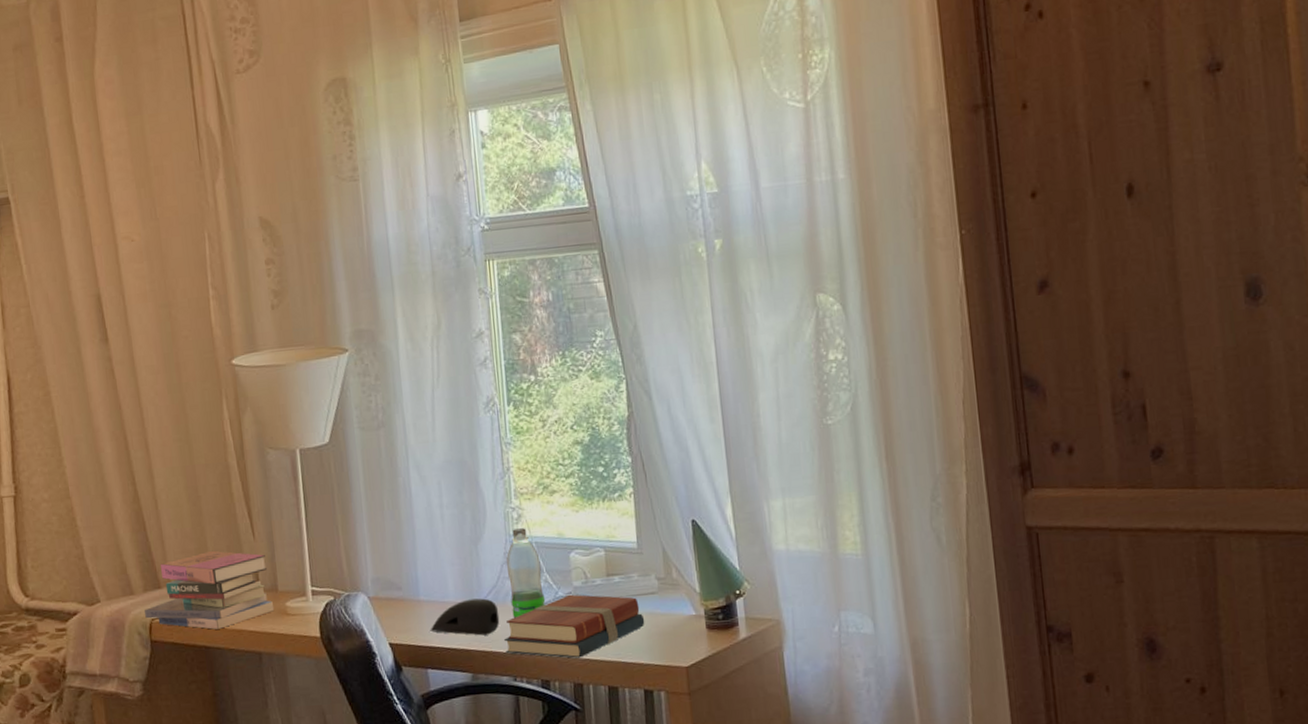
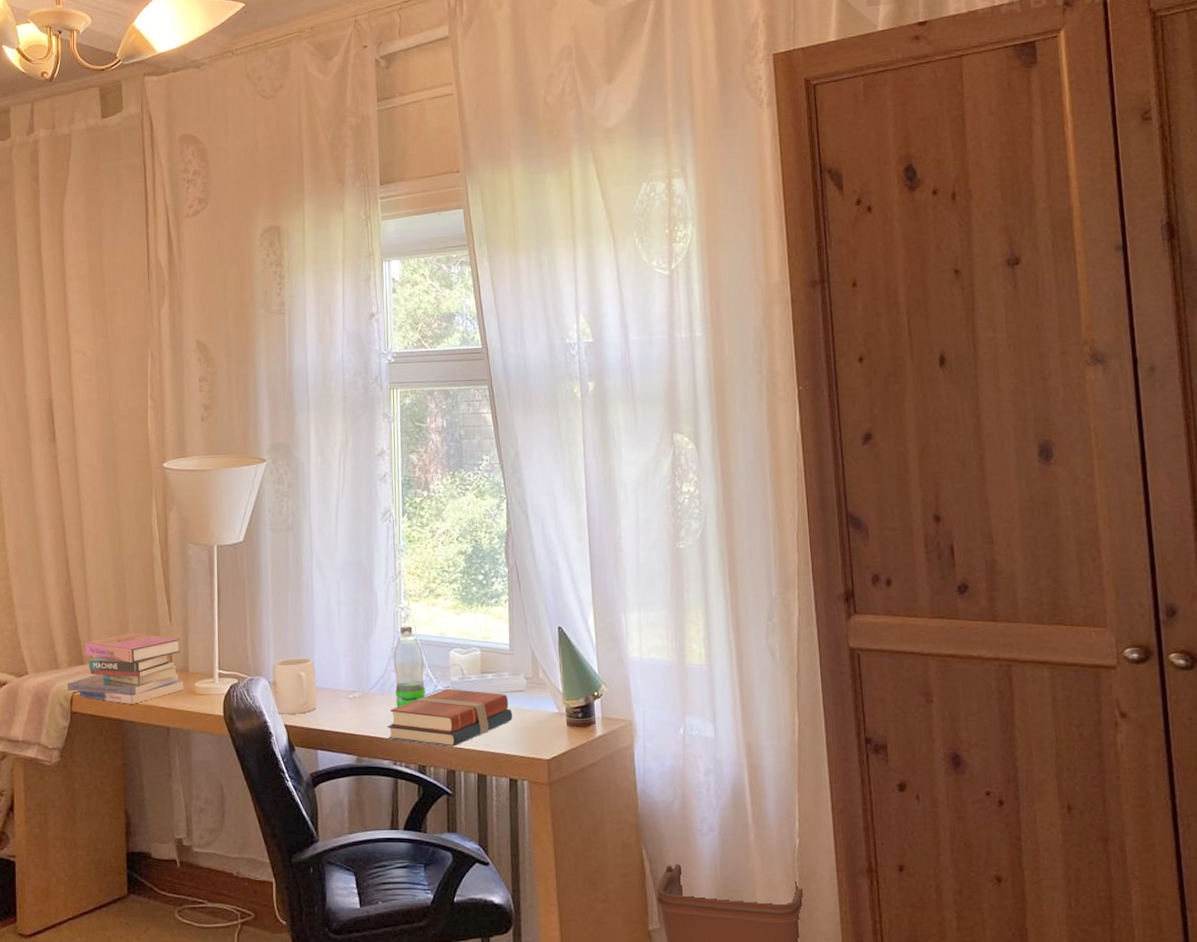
mug: none [372,568,424,632] -> present [273,657,317,714]
computer mouse: present [430,598,500,636] -> none [322,688,385,722]

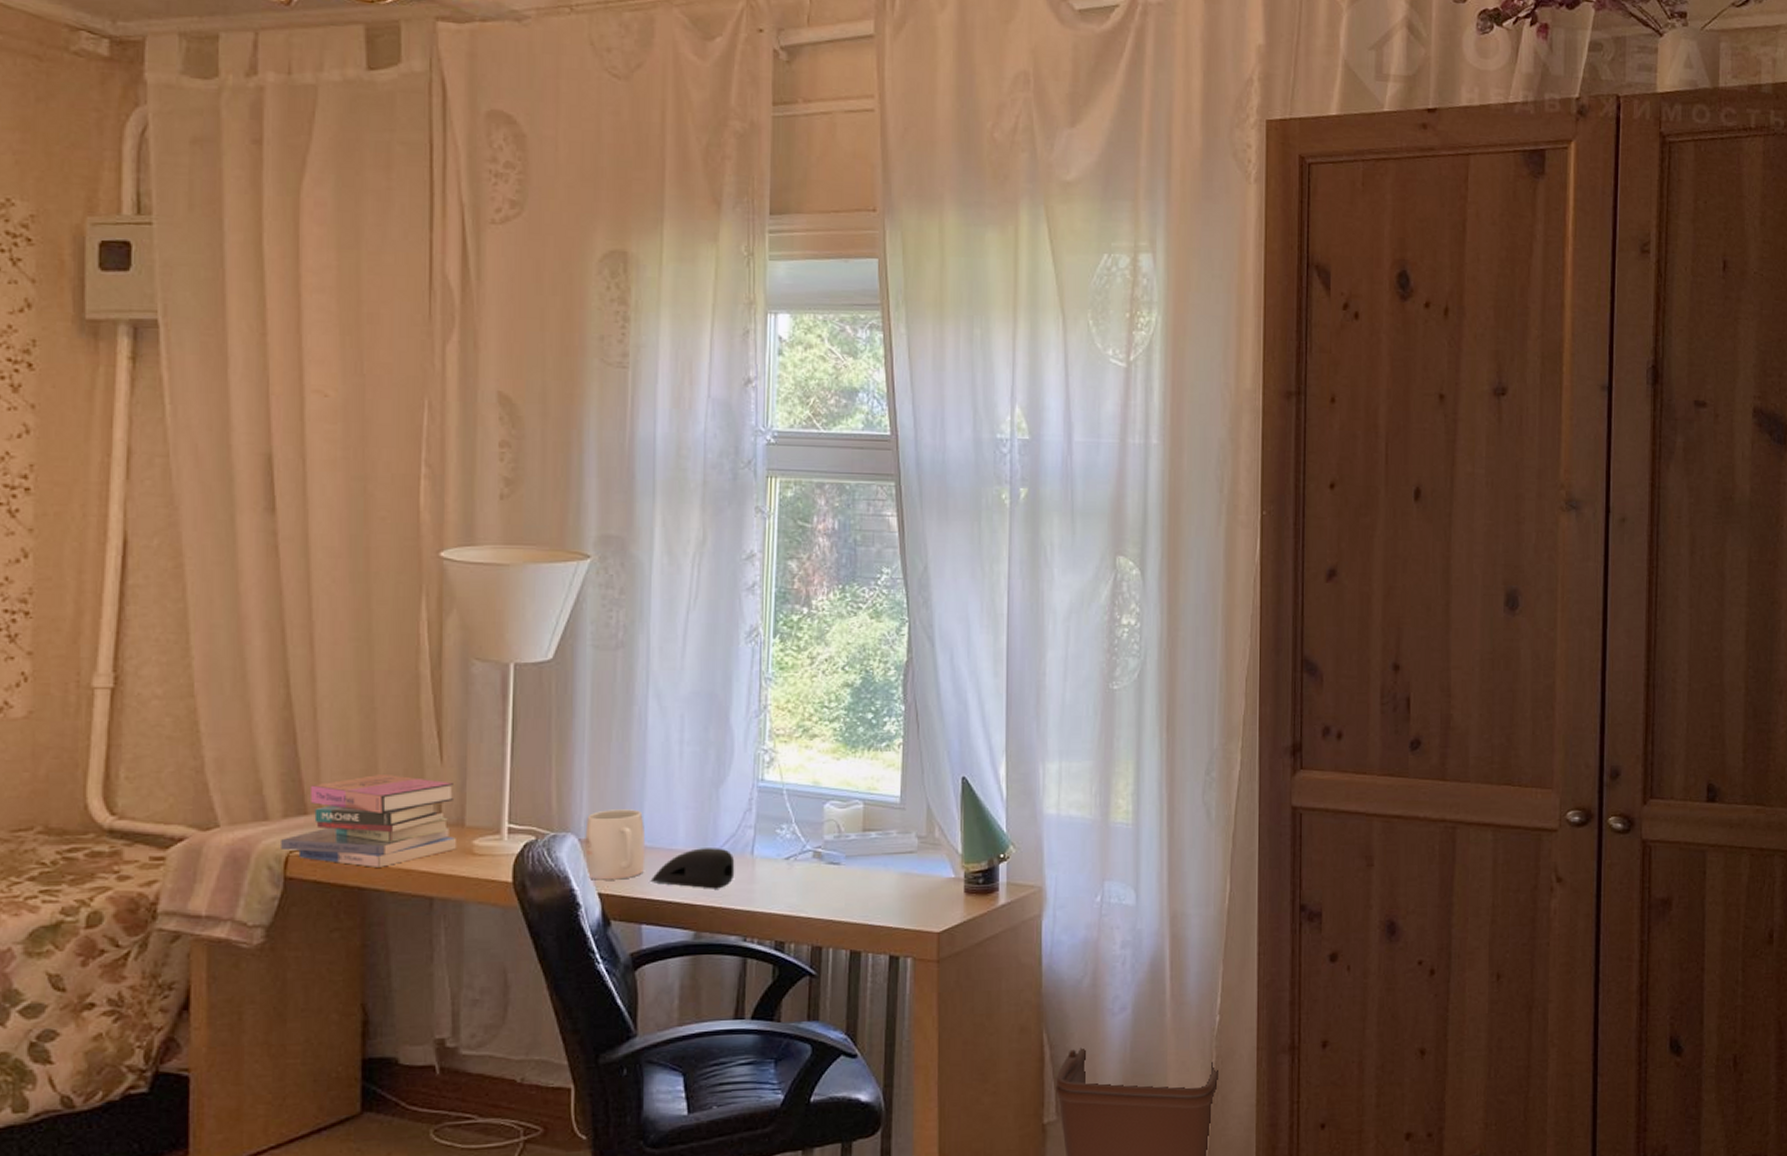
computer mouse: none [322,688,385,722] -> present [650,848,735,889]
books: present [388,688,513,747] -> none [737,848,899,919]
bottle: present [393,626,426,708] -> none [750,773,791,872]

